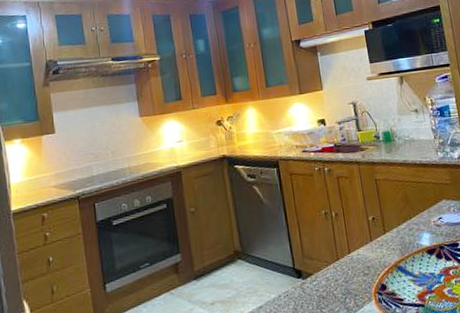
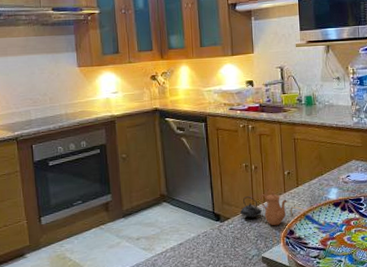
teapot: none [323,240,400,281] -> present [240,191,309,226]

